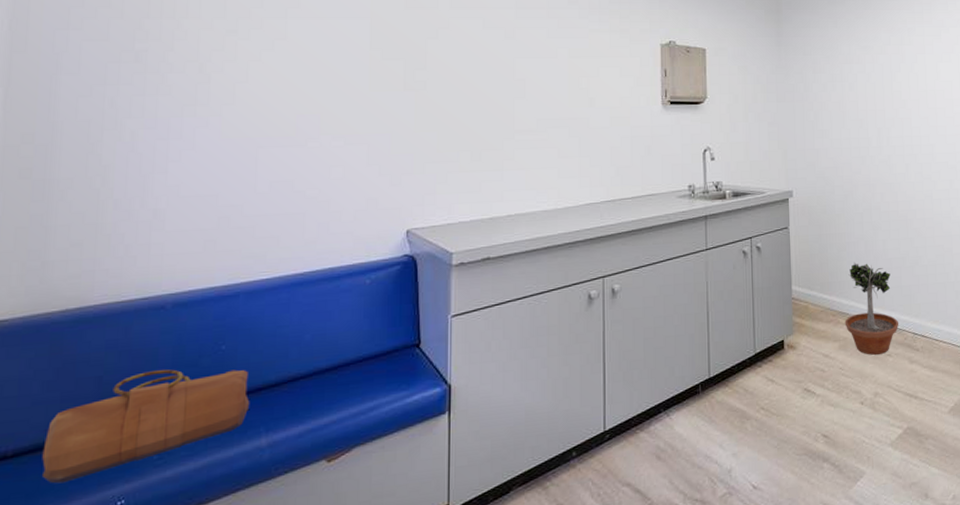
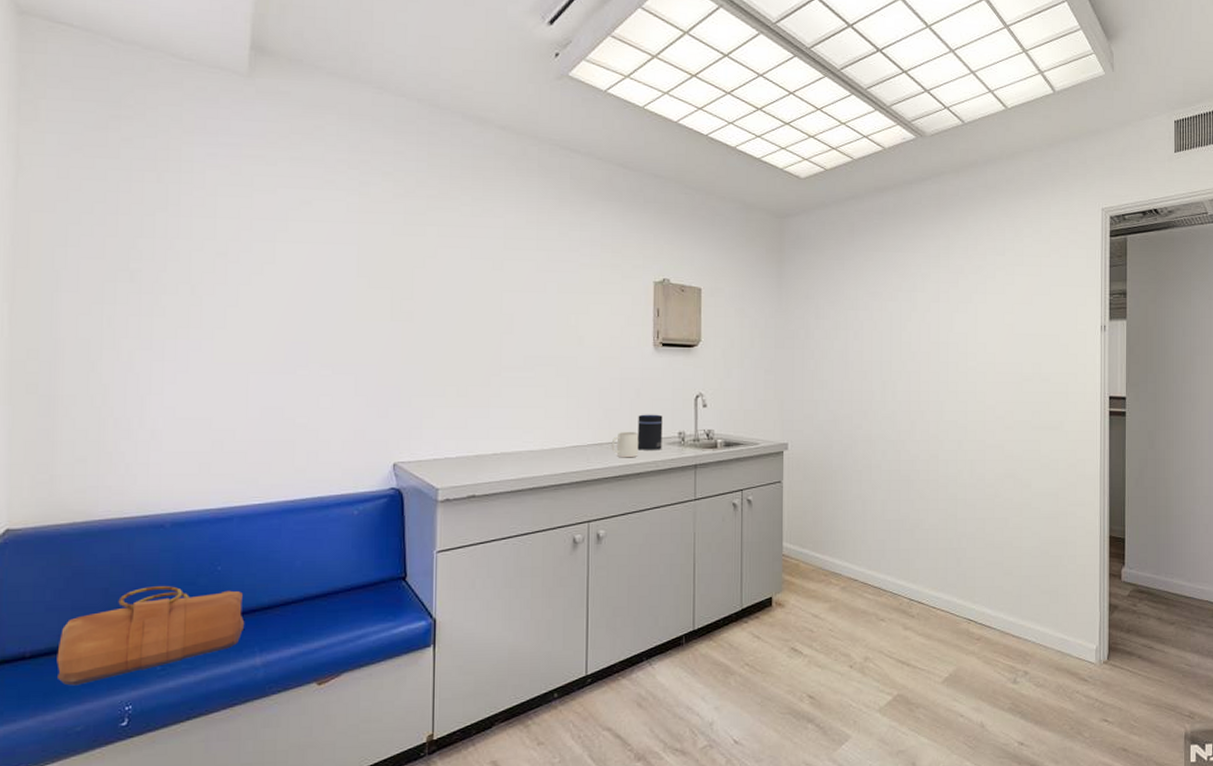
mug: none [624,187,651,213] -> present [611,432,639,458]
cylinder: none [649,169,673,205] -> present [637,414,663,450]
potted tree: present [844,262,899,355] -> none [837,521,895,618]

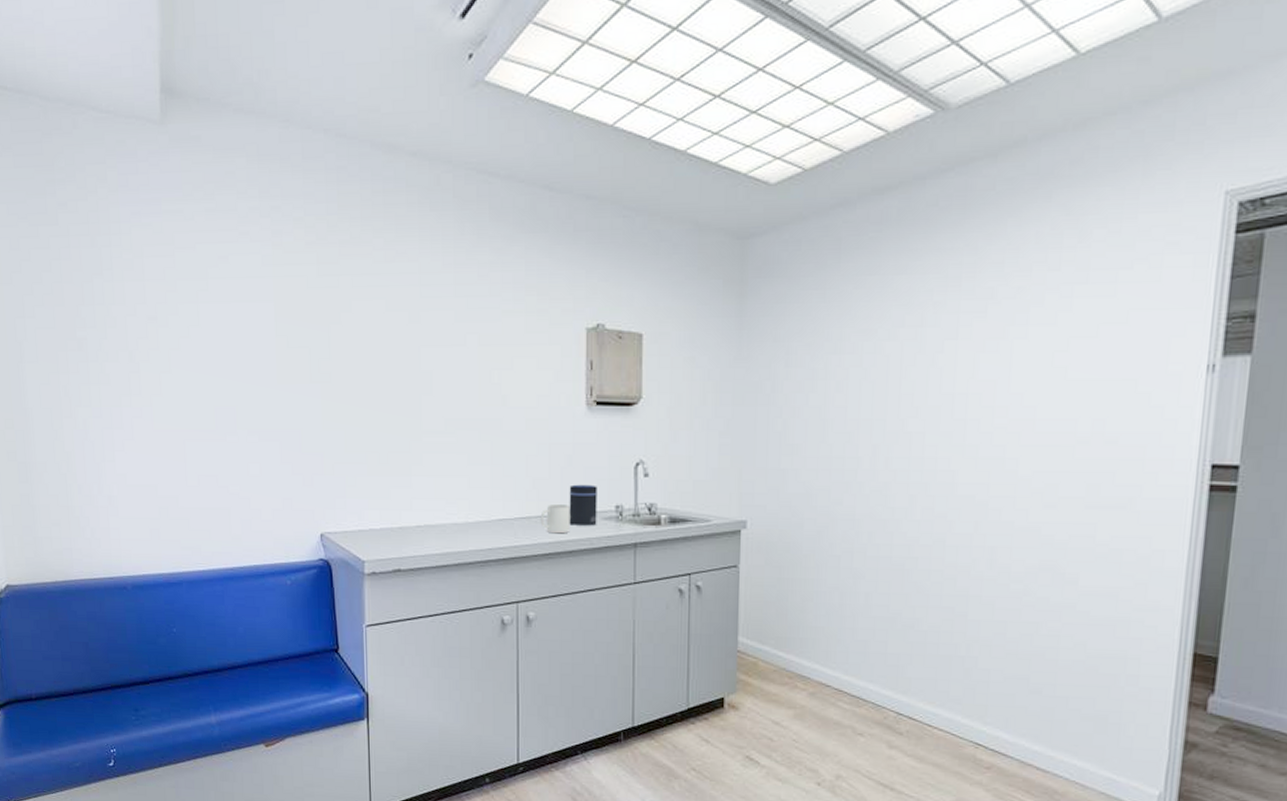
handbag: present [56,586,245,686] -> none [55,643,200,727]

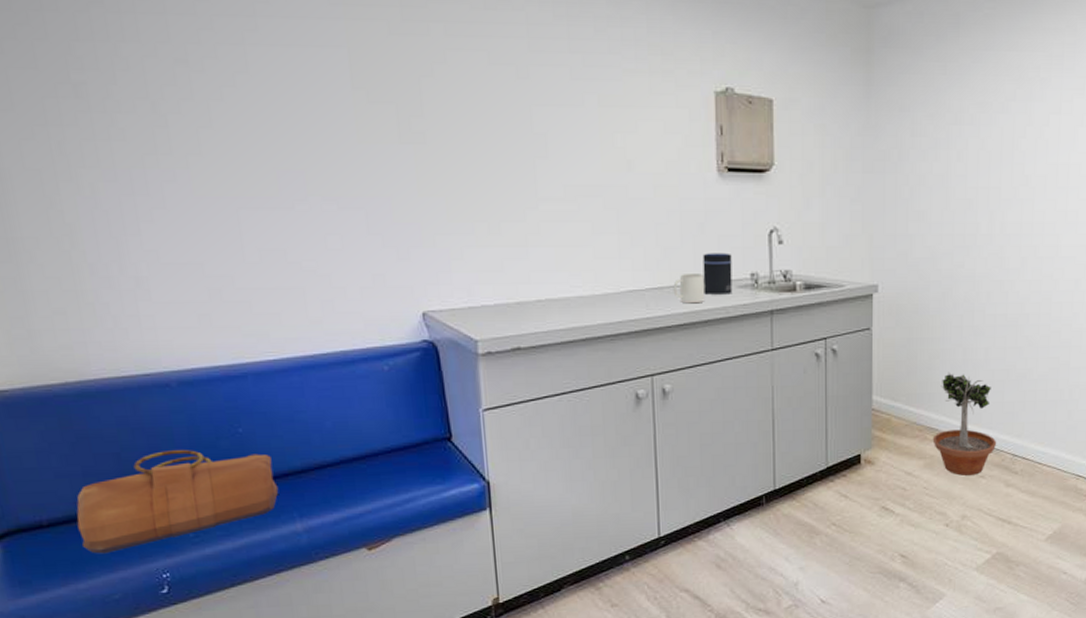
handbag: none [55,643,200,727] -> present [76,450,279,554]
potted tree: none [804,616,879,732] -> present [932,371,997,476]

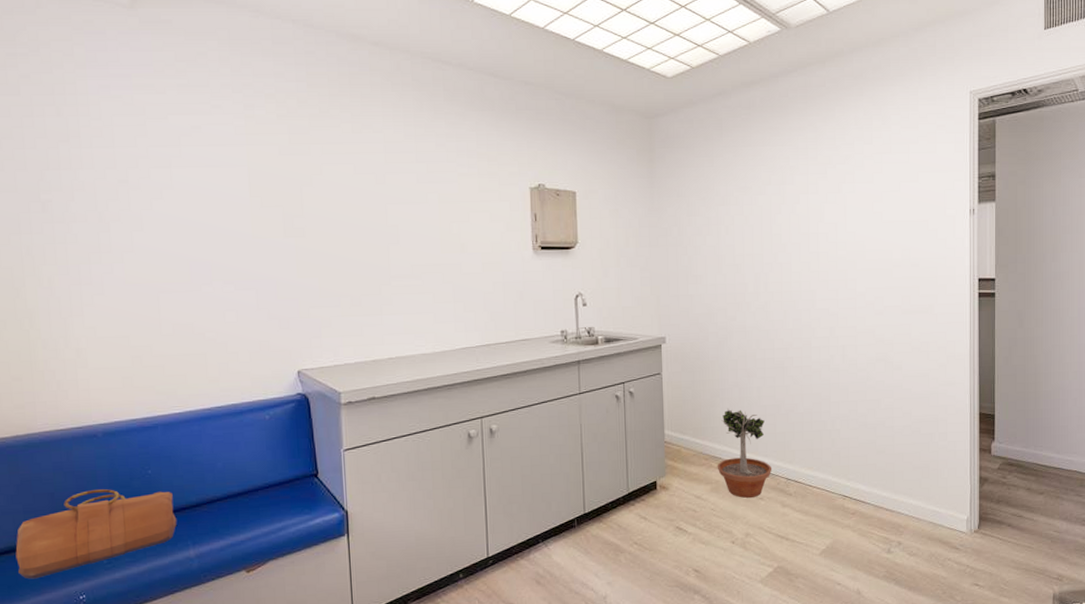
mug: present [673,274,705,304] -> none [498,332,524,357]
cylinder: present [703,253,733,295] -> none [522,314,546,349]

